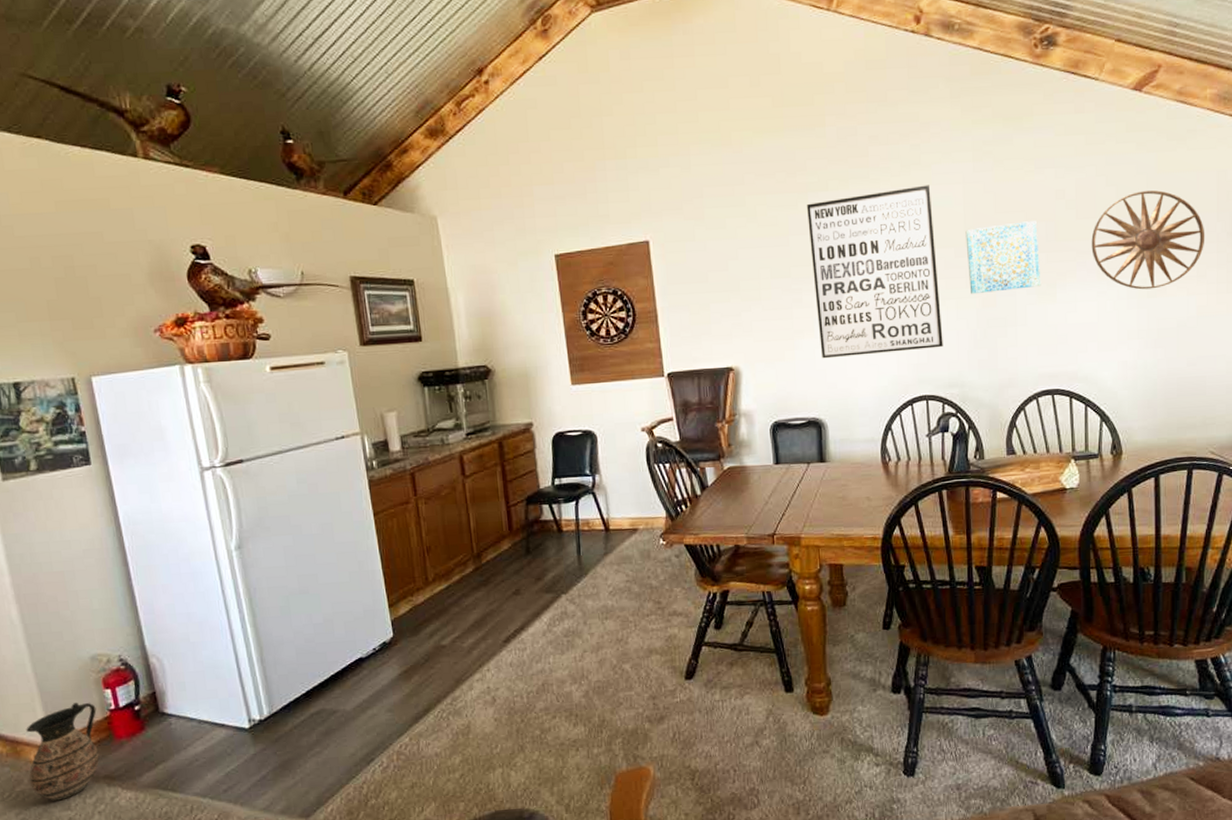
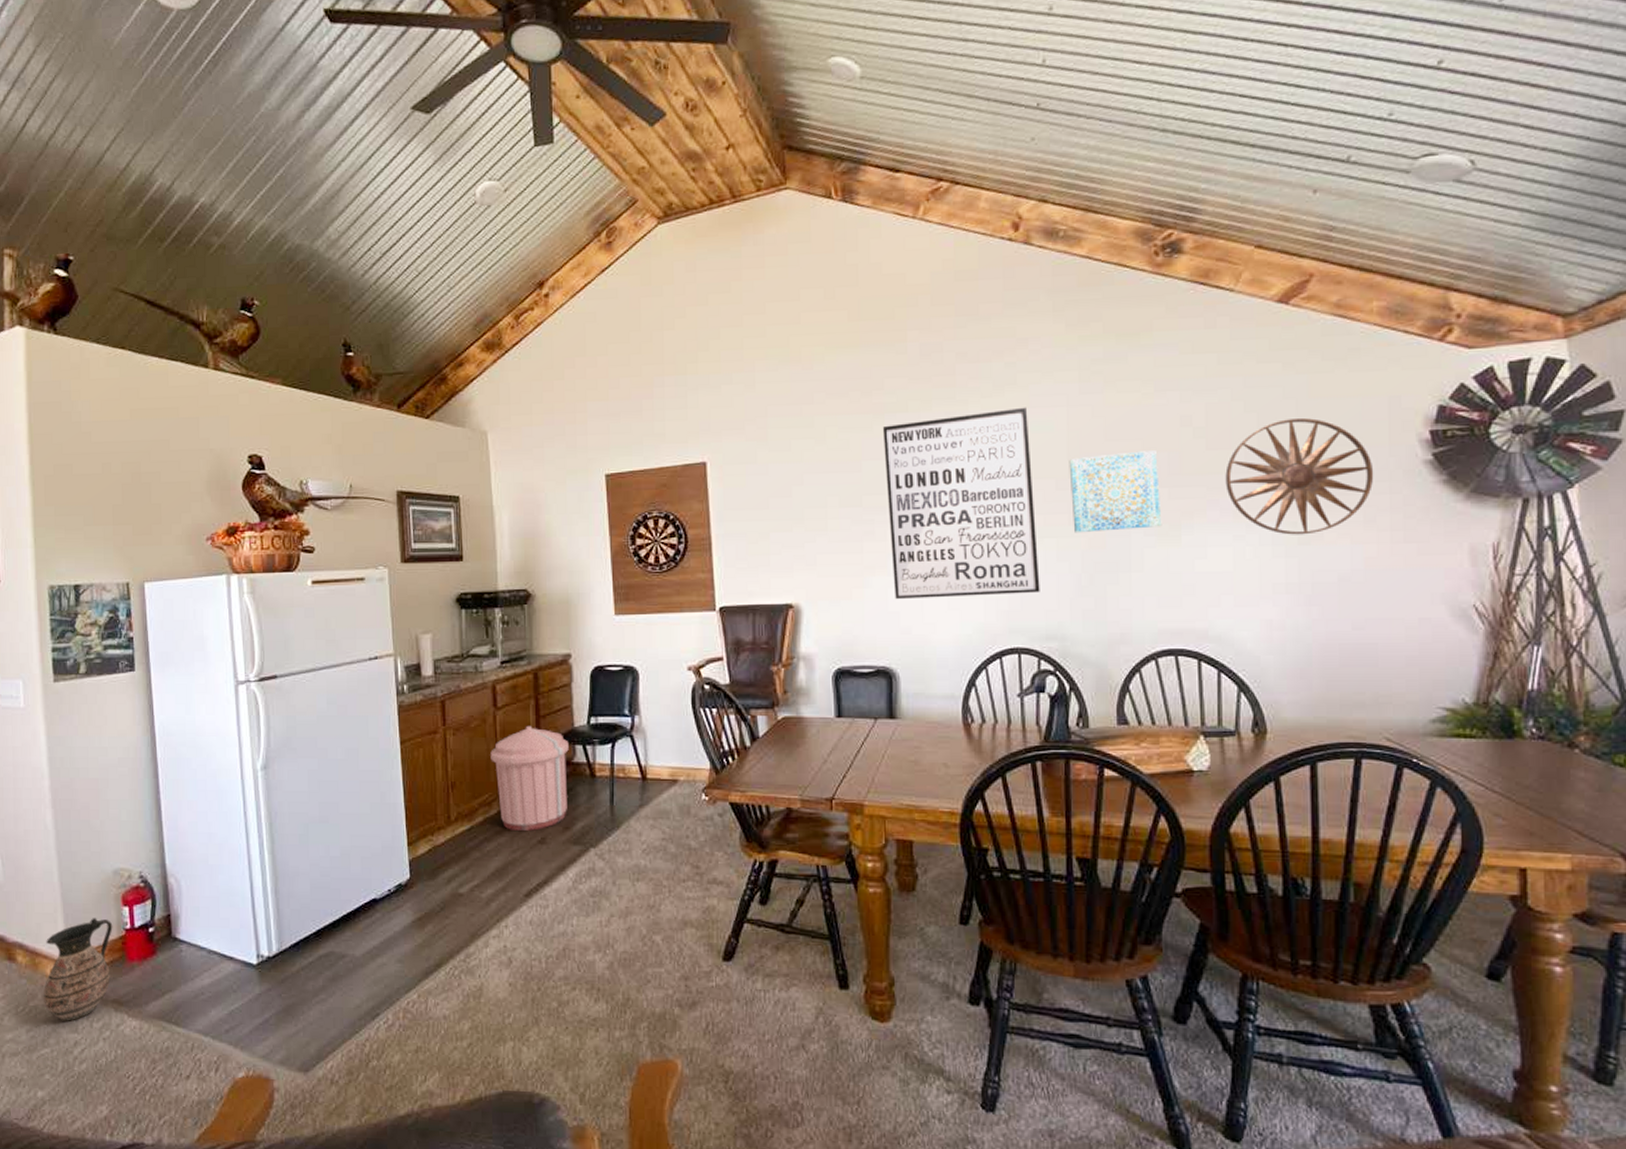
trash can: none [462,490,538,585] -> present [490,725,569,831]

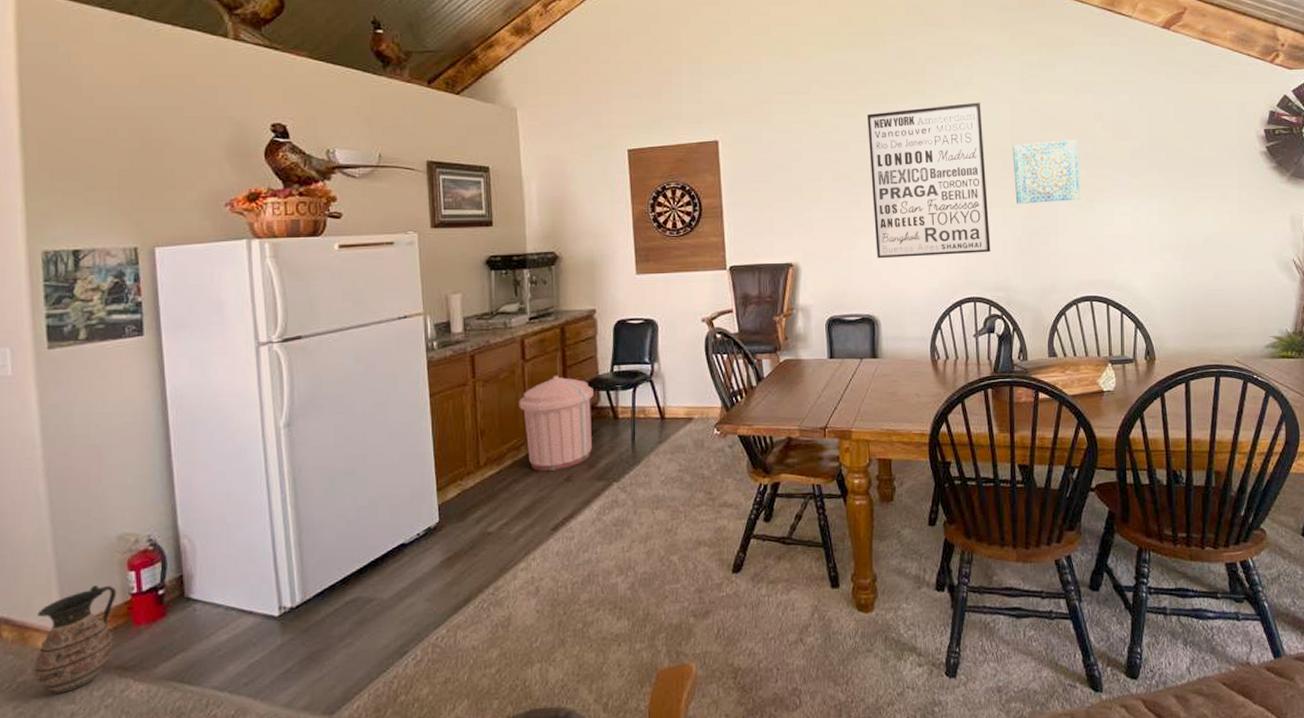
wall art: present [1225,418,1374,535] -> none [1126,118,1228,207]

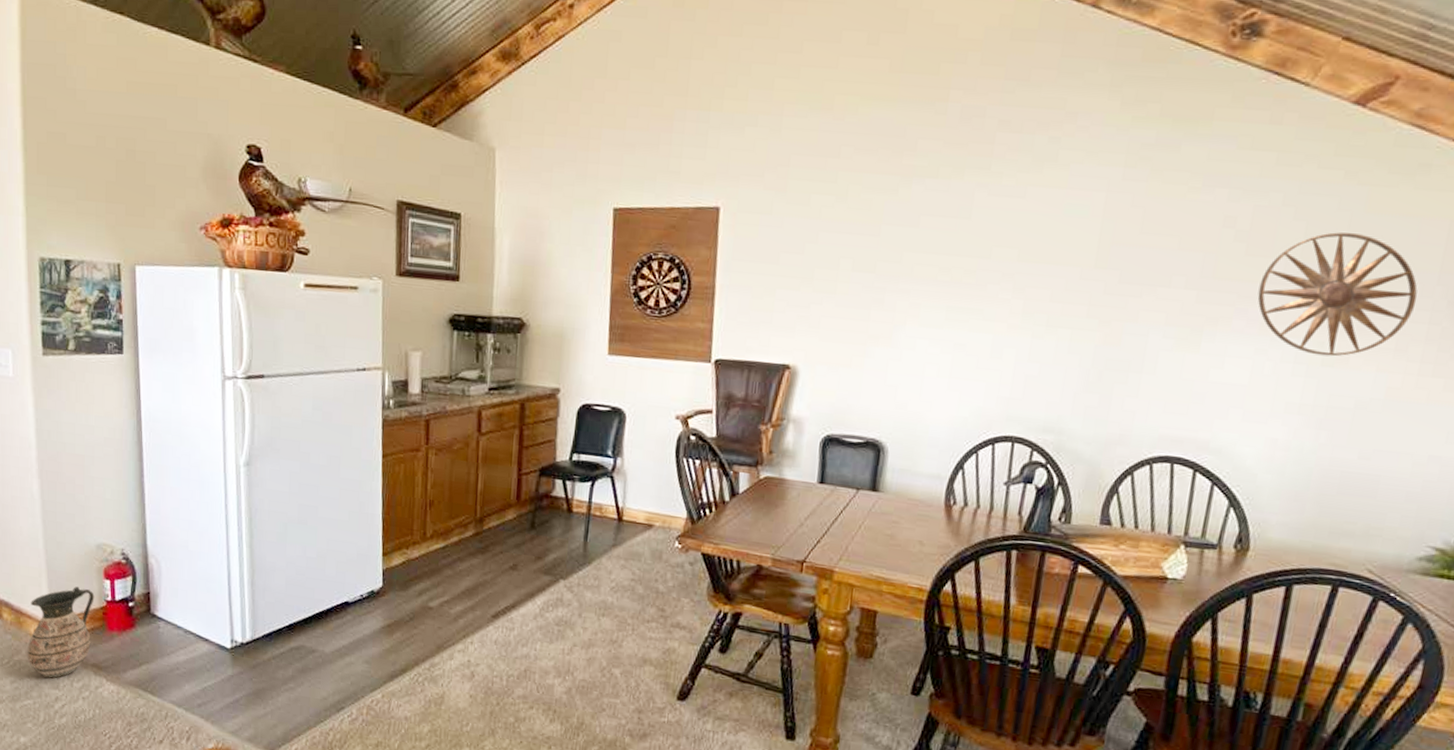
trash can: present [519,375,594,471] -> none [470,454,549,557]
wall art: present [868,102,991,259] -> none [895,187,1064,384]
wall art: present [1012,140,1081,205] -> none [1090,248,1192,331]
wall art: none [1126,118,1228,207] -> present [1257,232,1418,357]

